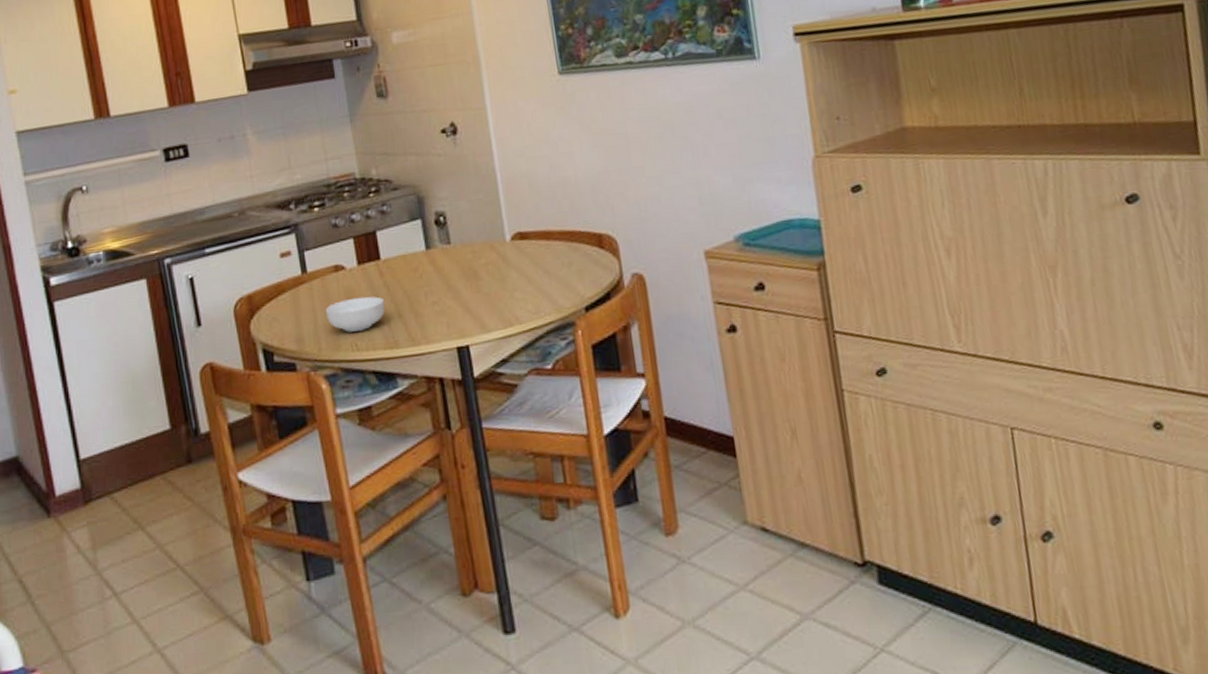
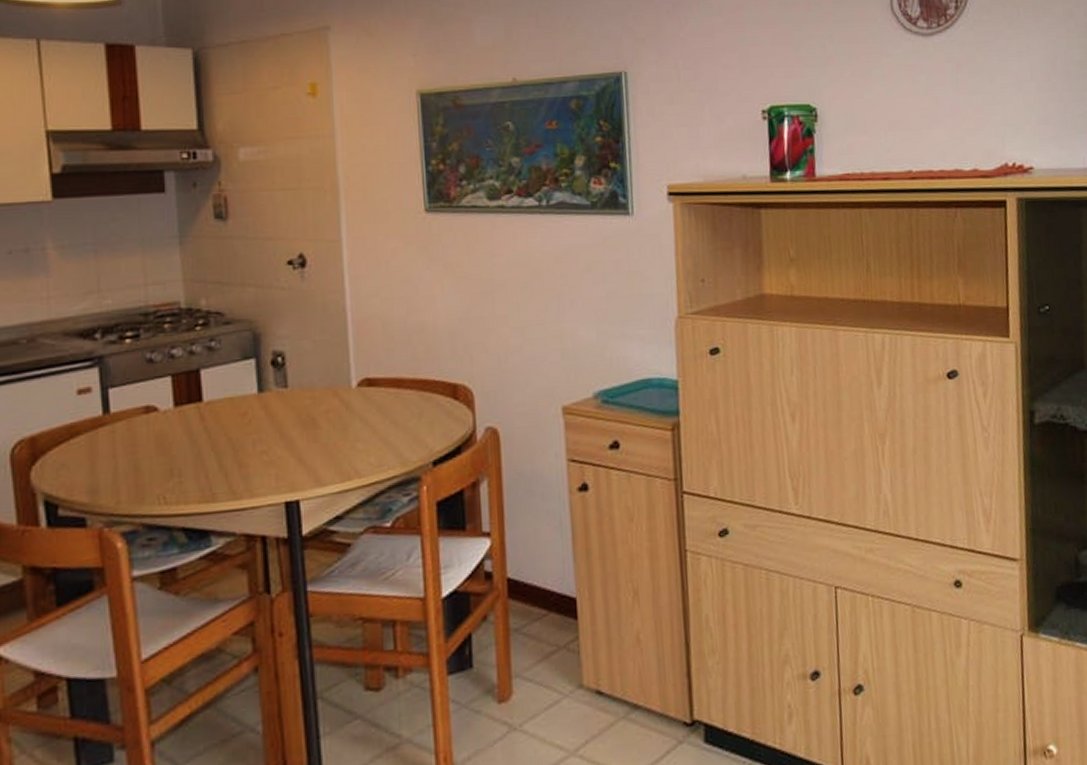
cereal bowl: present [325,296,385,332] -> none [129,443,204,483]

